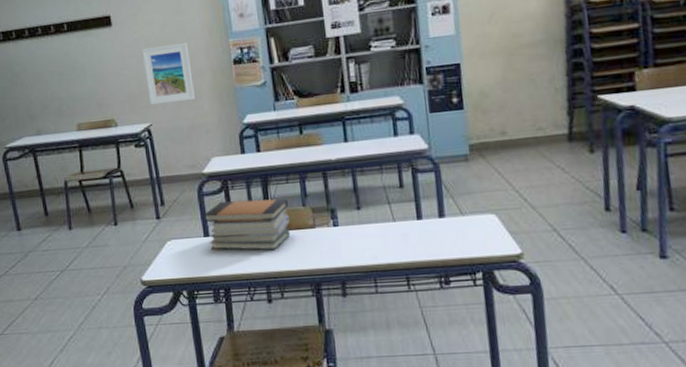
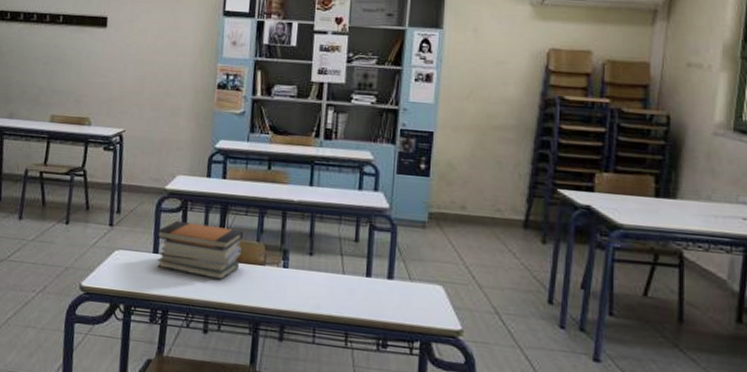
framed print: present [141,43,195,105] -> none [127,55,177,115]

